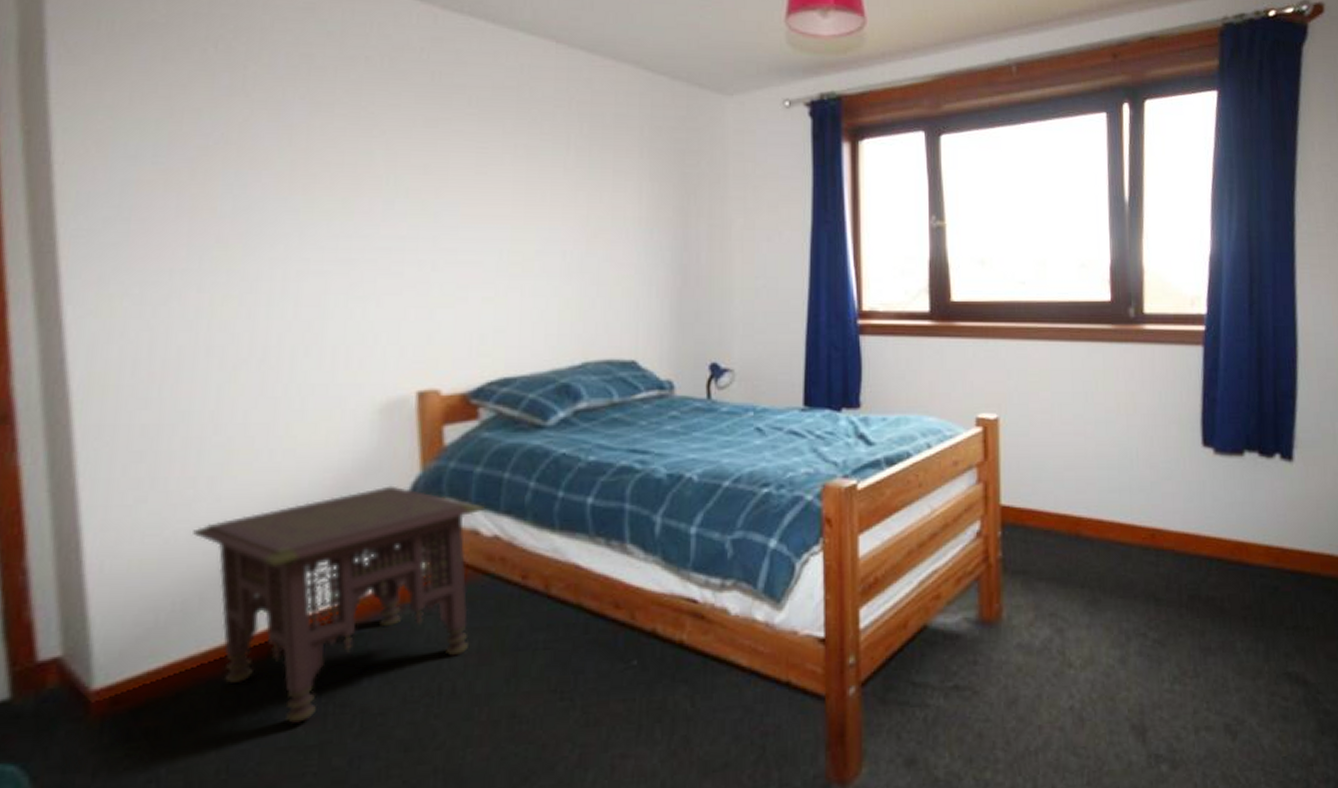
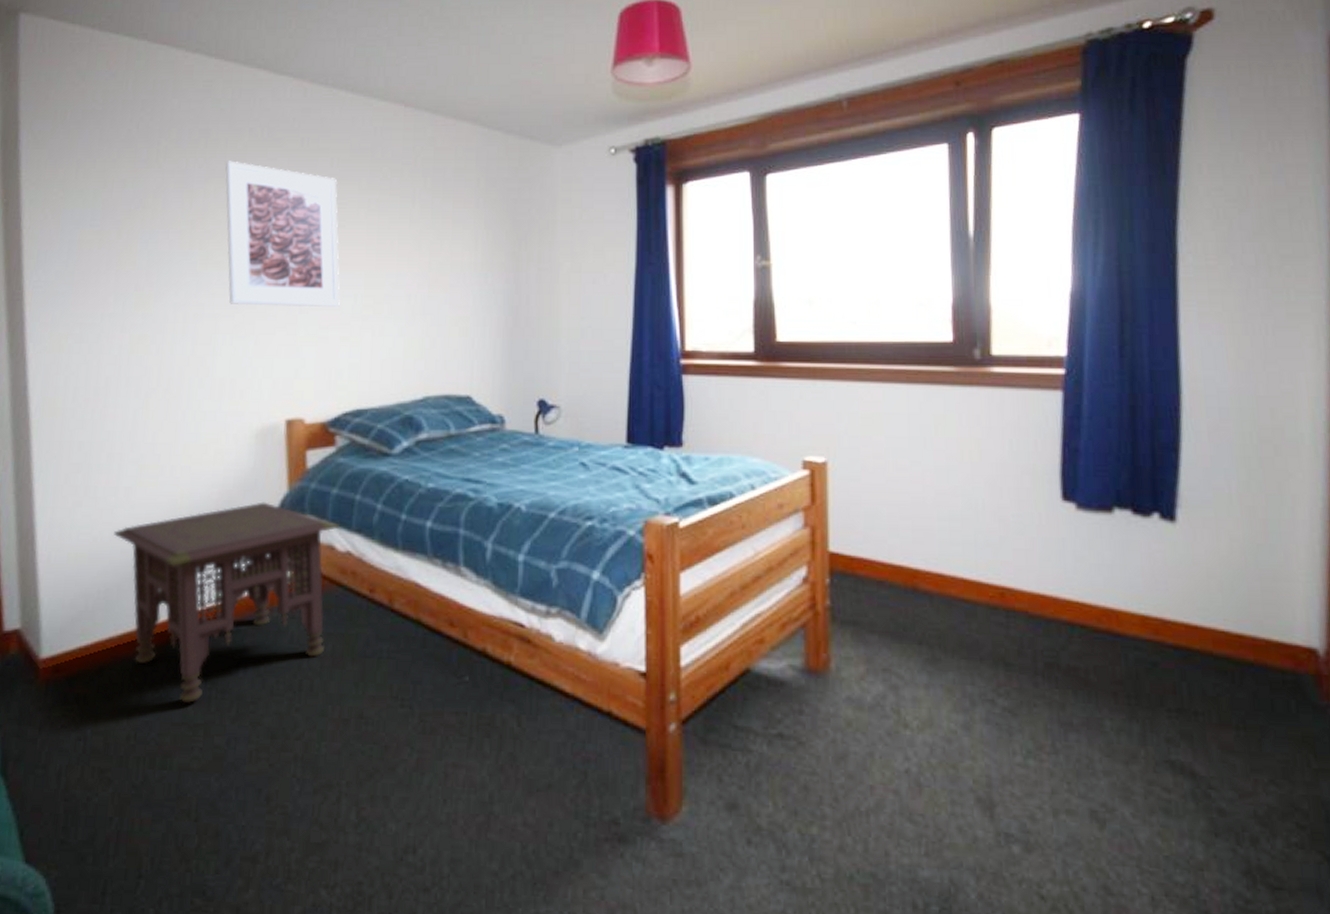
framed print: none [334,92,482,265] -> present [225,161,340,308]

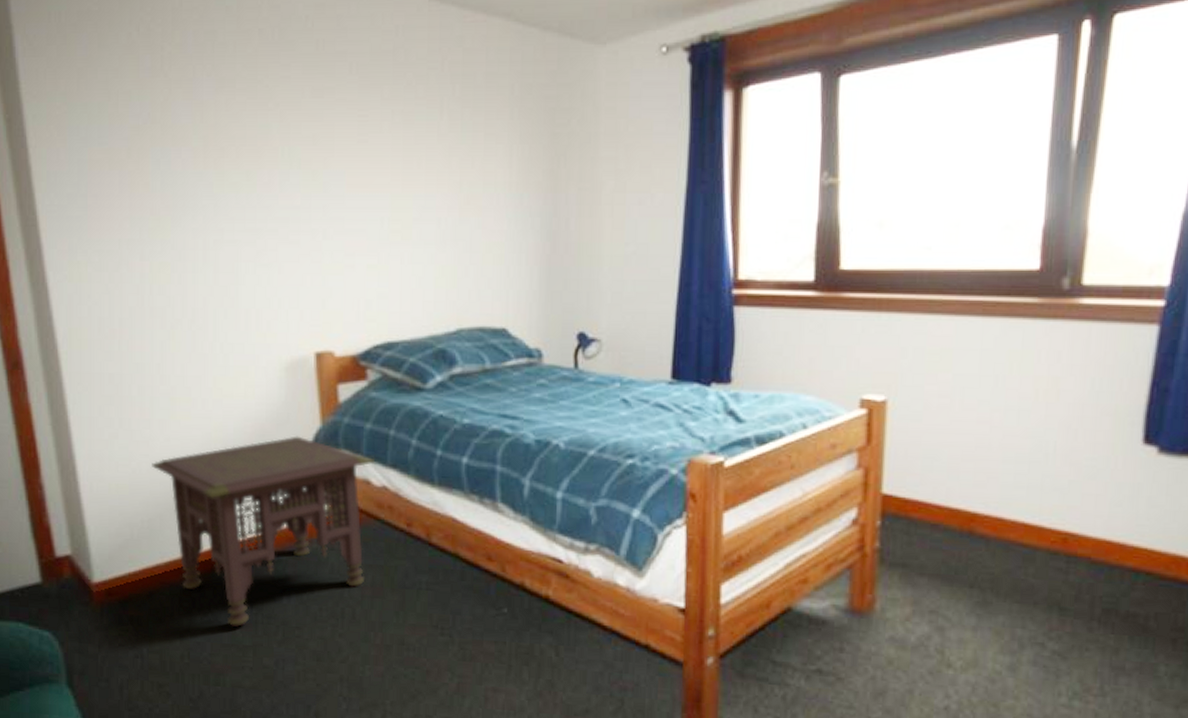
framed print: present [225,161,340,308] -> none [236,67,366,233]

